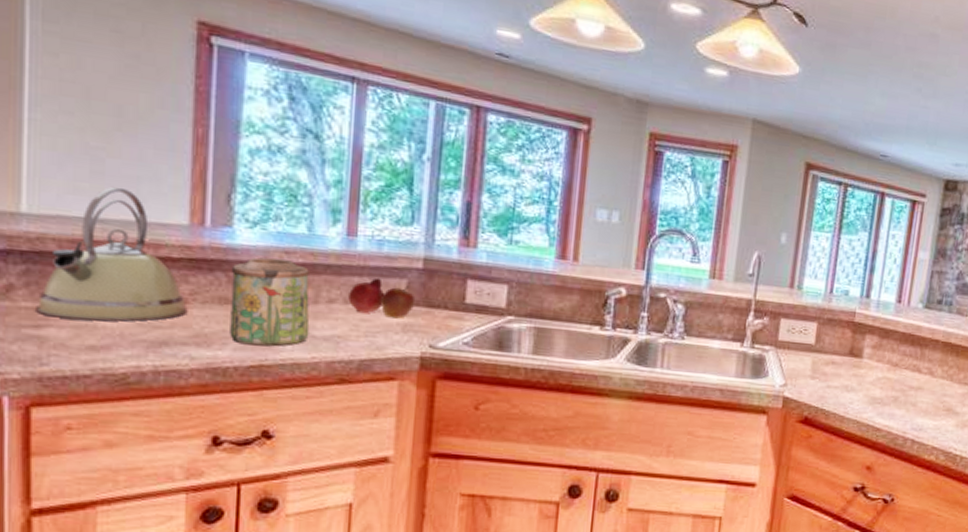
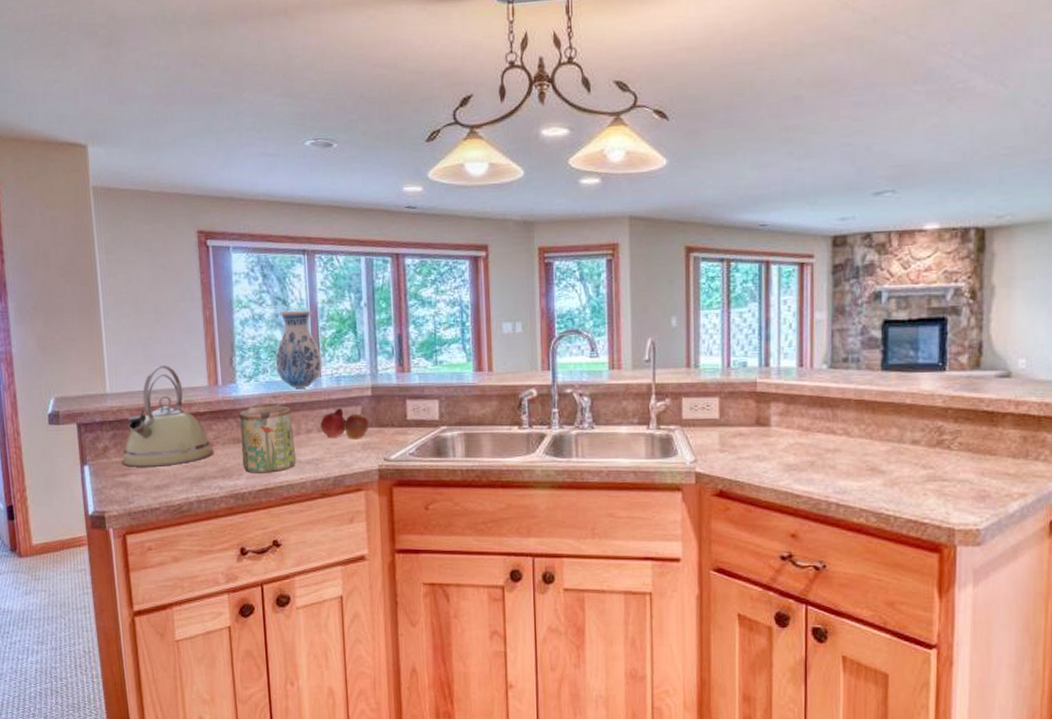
vase: none [294,147,361,248] -> present [275,310,322,388]

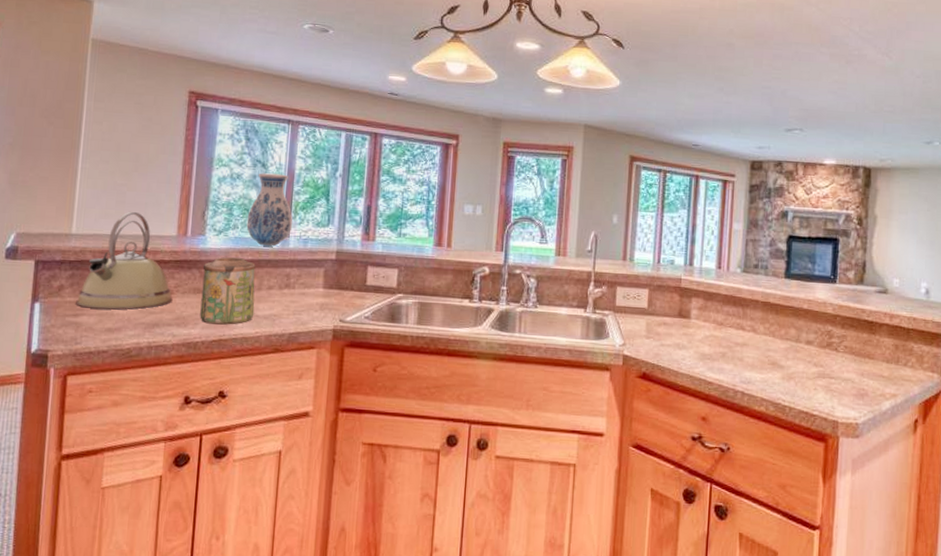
fruit: present [320,408,346,438] -> none [282,268,307,296]
fruit: present [344,411,370,440] -> none [305,273,330,299]

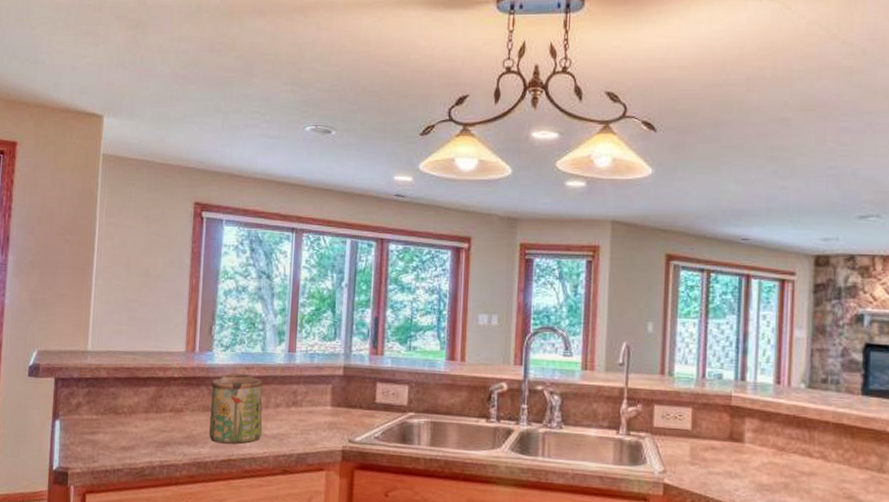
kettle: present [76,211,173,310] -> none [92,327,183,428]
vase: present [246,173,293,247] -> none [253,285,298,362]

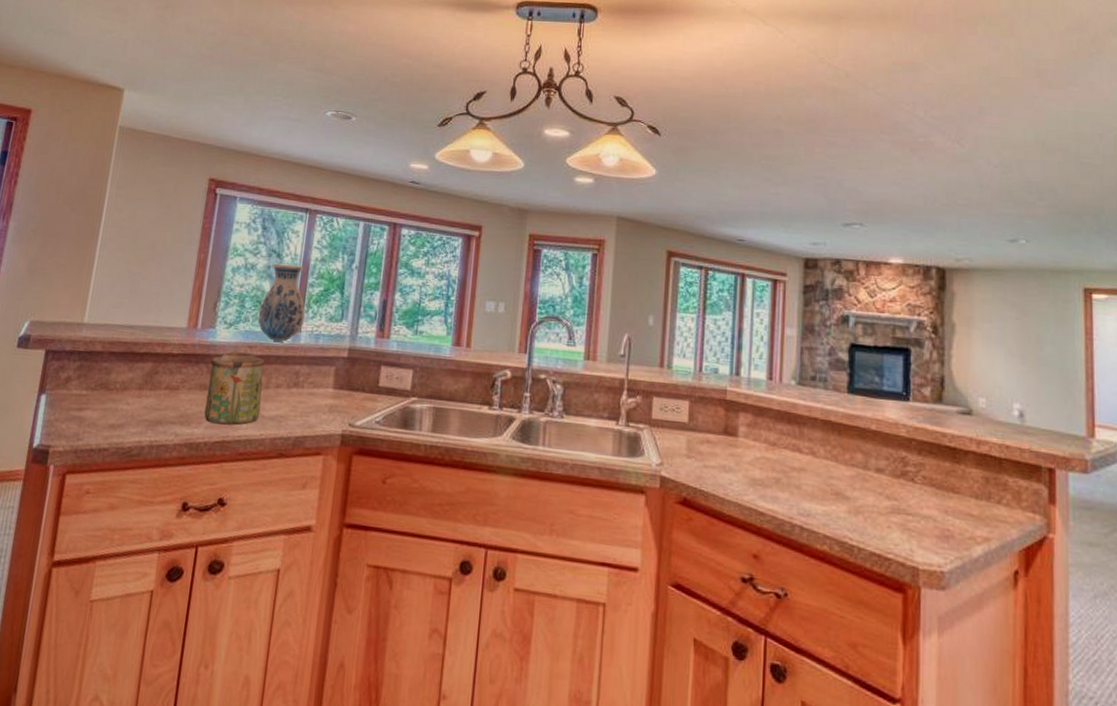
vase: none [253,285,298,362] -> present [257,263,305,342]

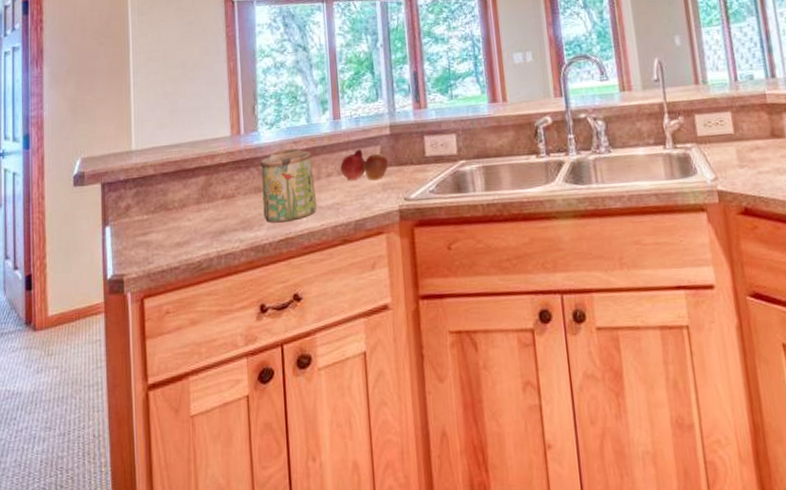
vase: present [257,263,305,342] -> none [296,54,342,133]
fruit: none [291,366,317,396] -> present [340,149,366,180]
fruit: none [314,372,341,401] -> present [364,150,389,181]

